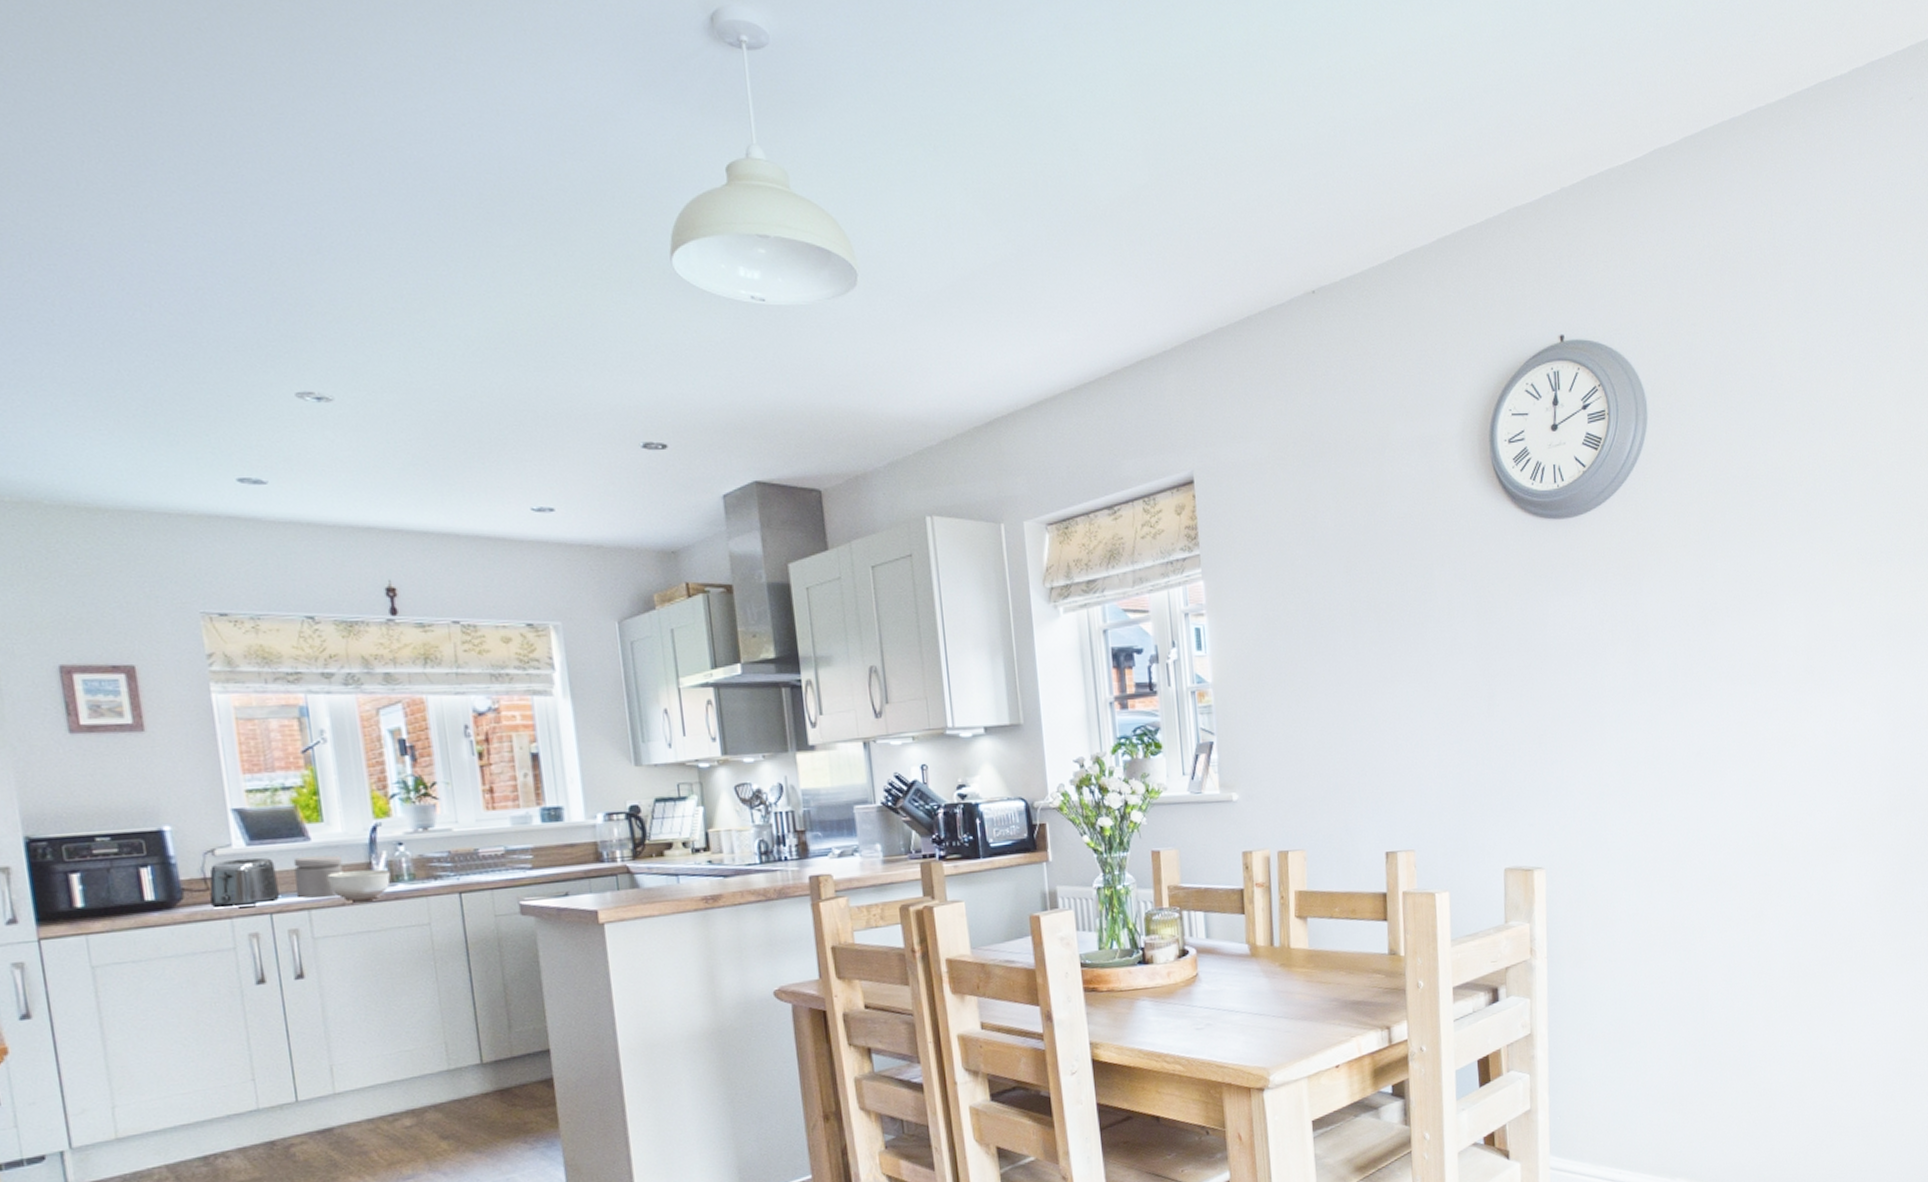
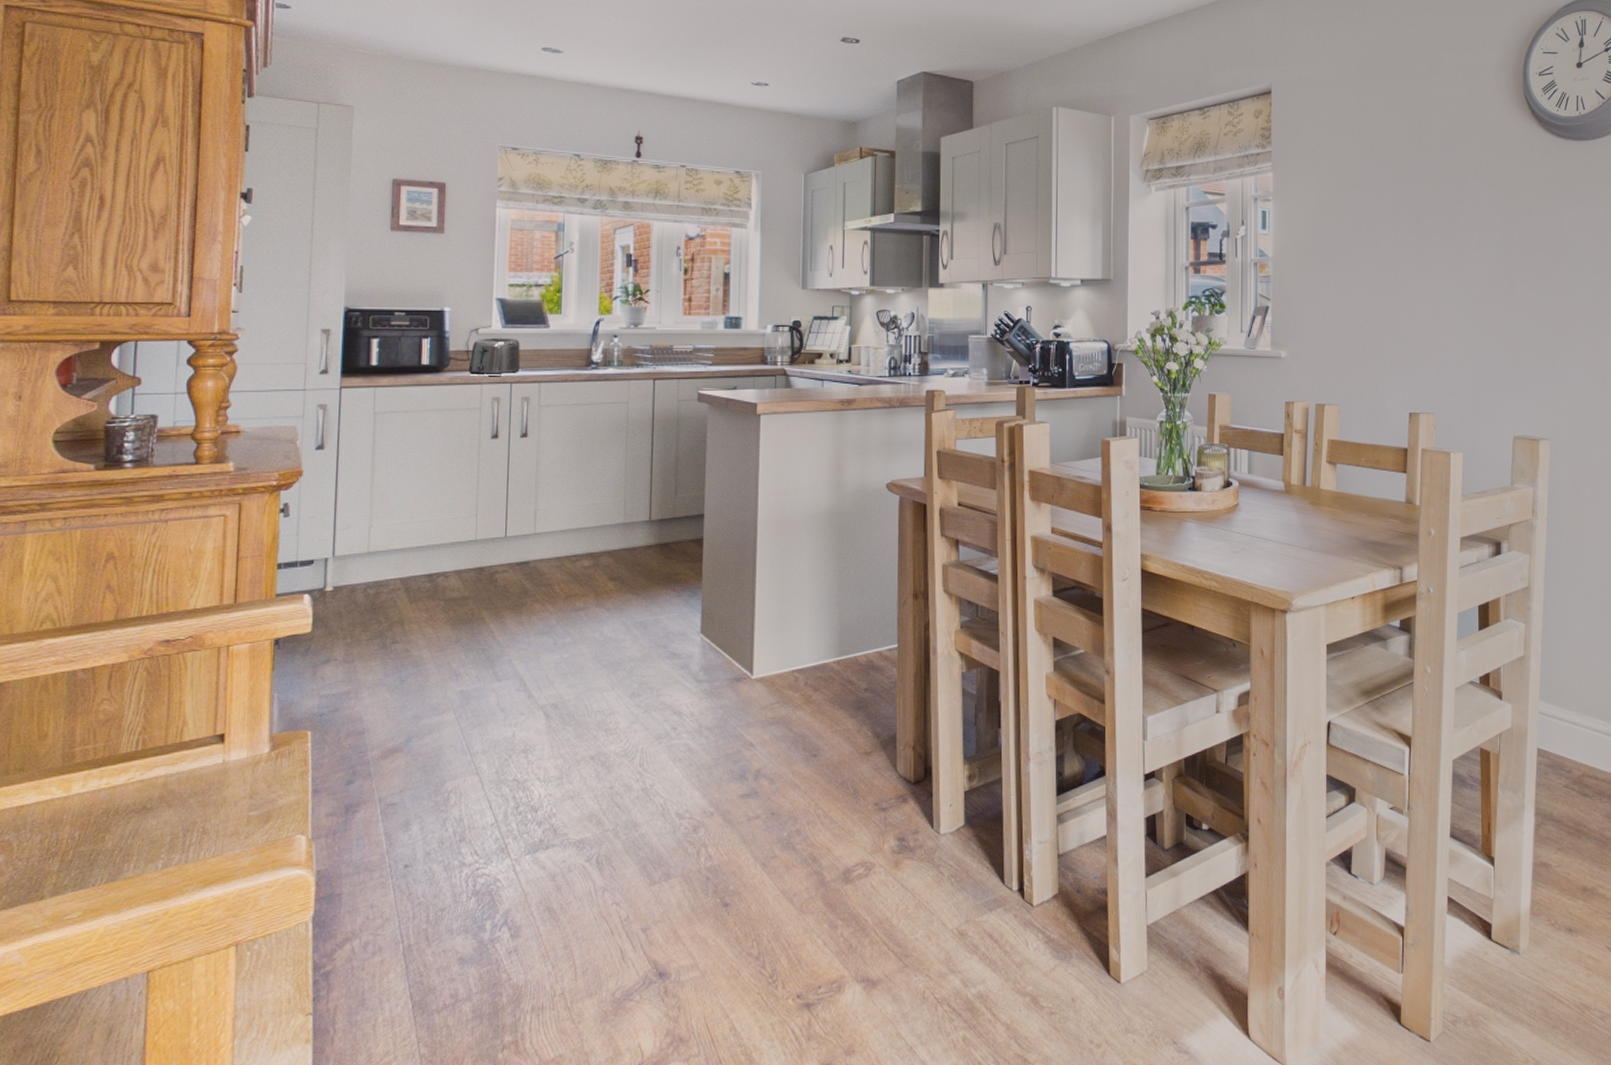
jar: present [293,855,343,899] -> none [532,340,570,375]
bowl: present [327,869,391,901] -> none [557,354,605,379]

